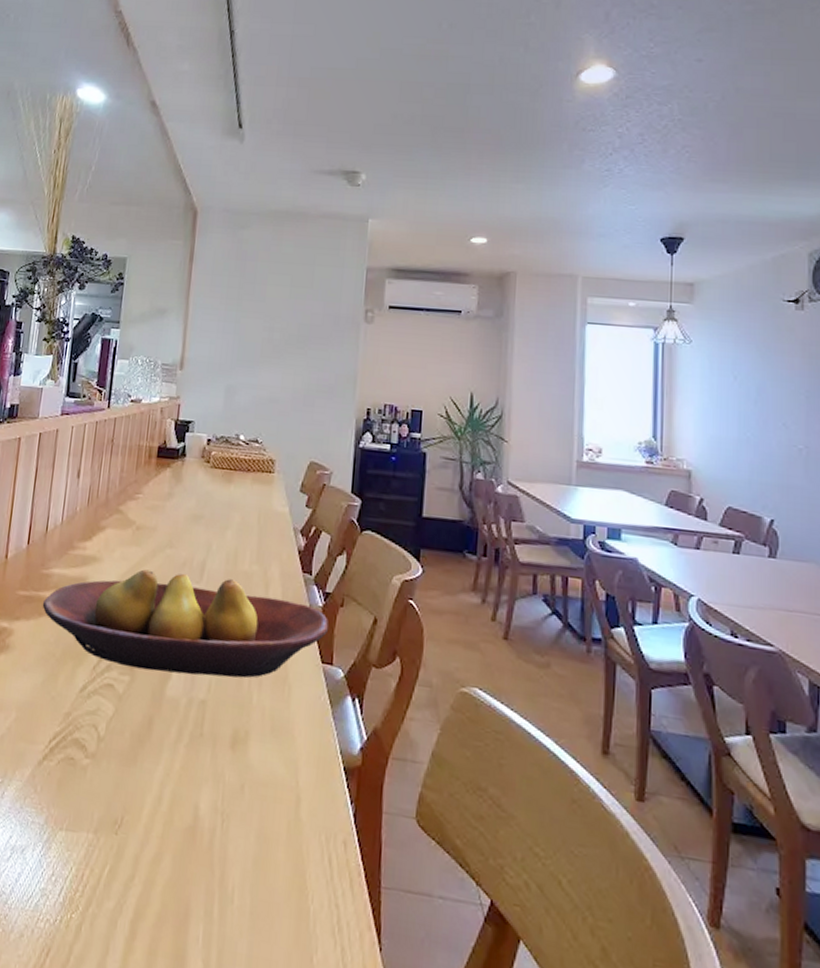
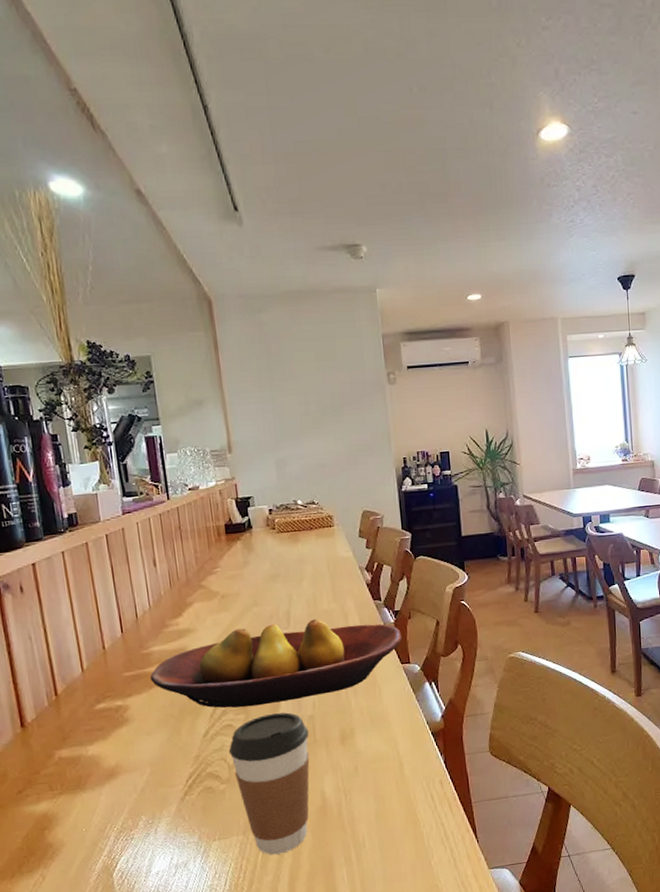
coffee cup: none [102,683,197,877] -> present [229,712,310,855]

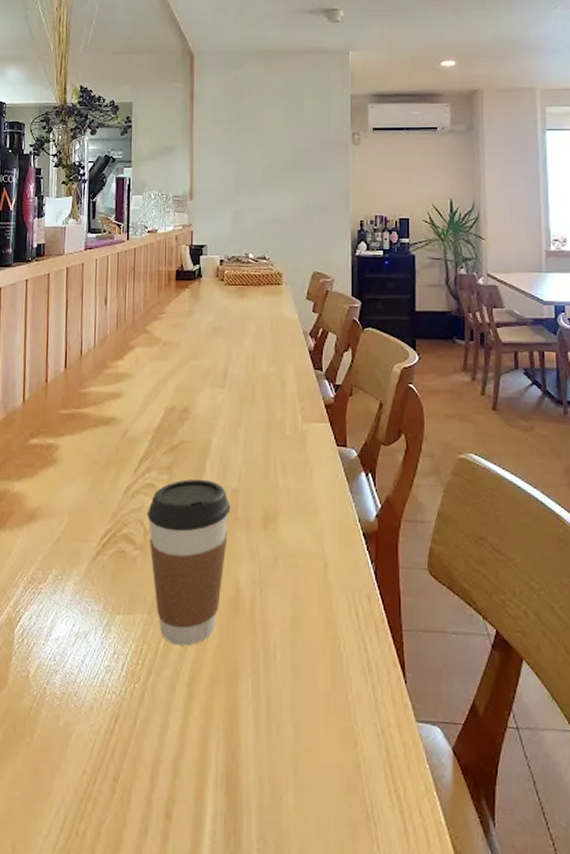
fruit bowl: present [149,619,403,708] -> none [83,380,341,468]

